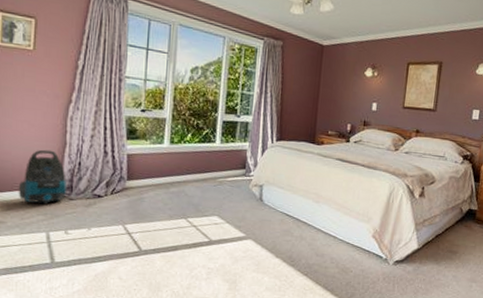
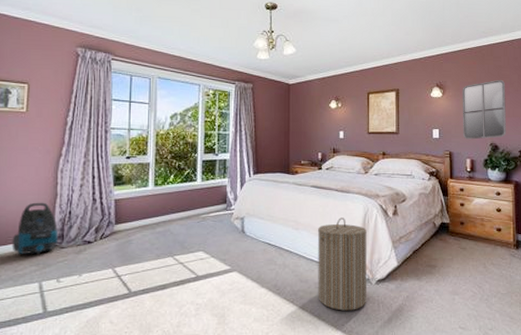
laundry hamper: none [332,194,390,289] -> present [318,218,368,311]

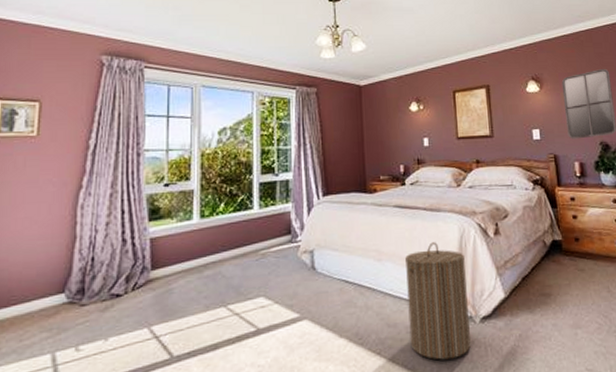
vacuum cleaner: present [12,202,59,255] -> none [16,248,78,319]

